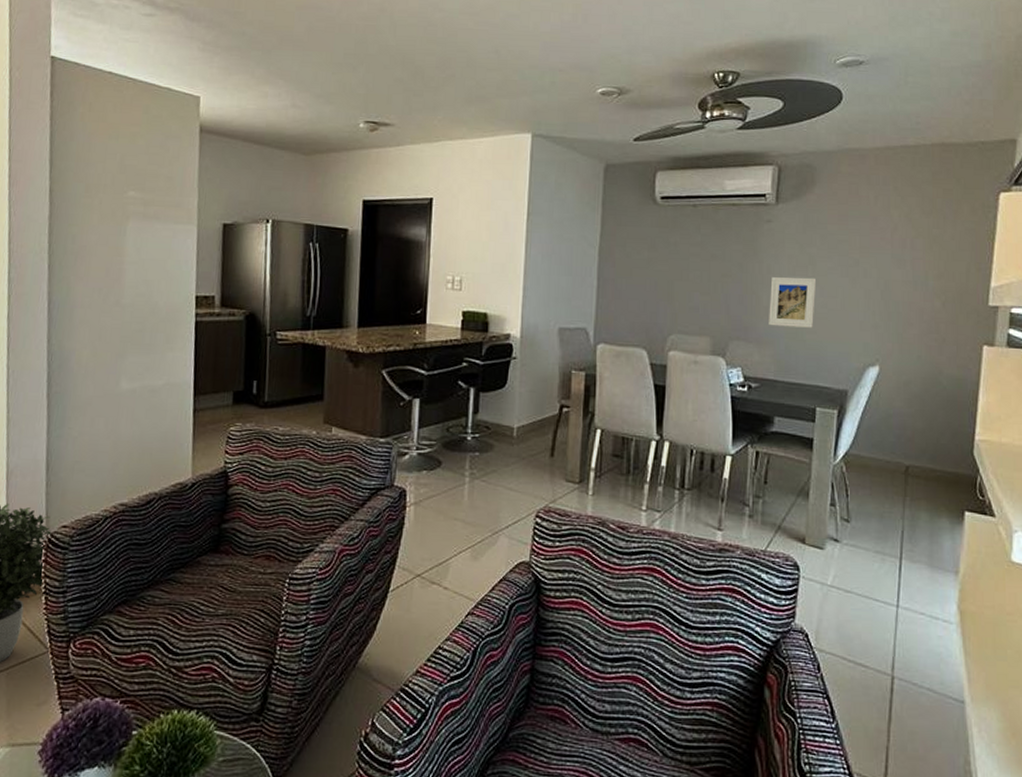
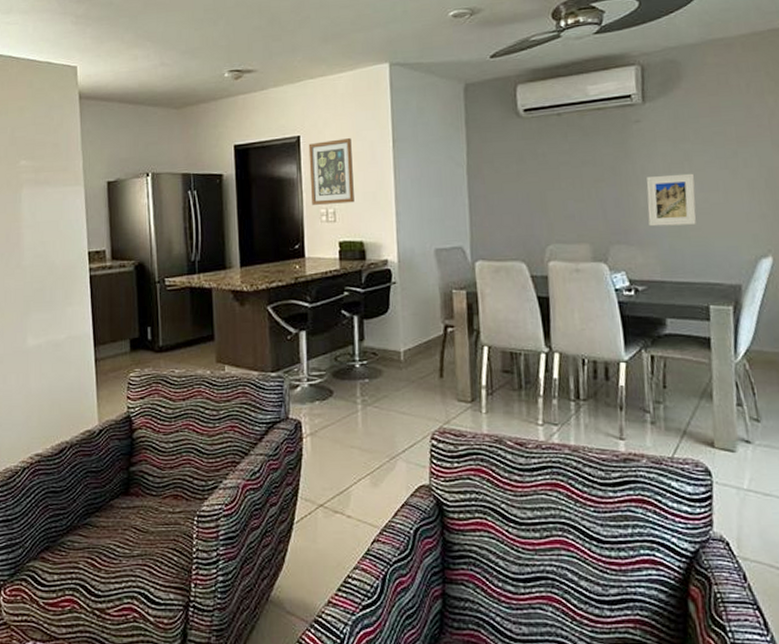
wall art: none [438,206,485,273] -> present [308,138,354,205]

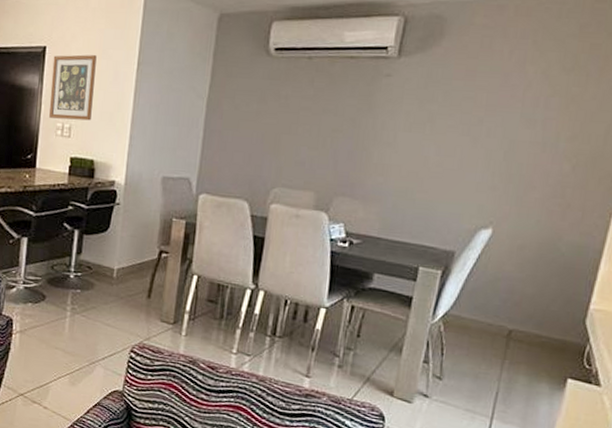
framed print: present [646,173,697,227] -> none [377,134,434,187]

